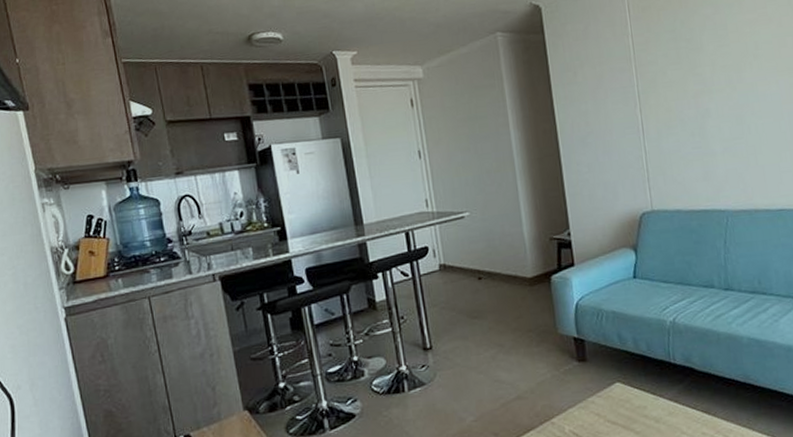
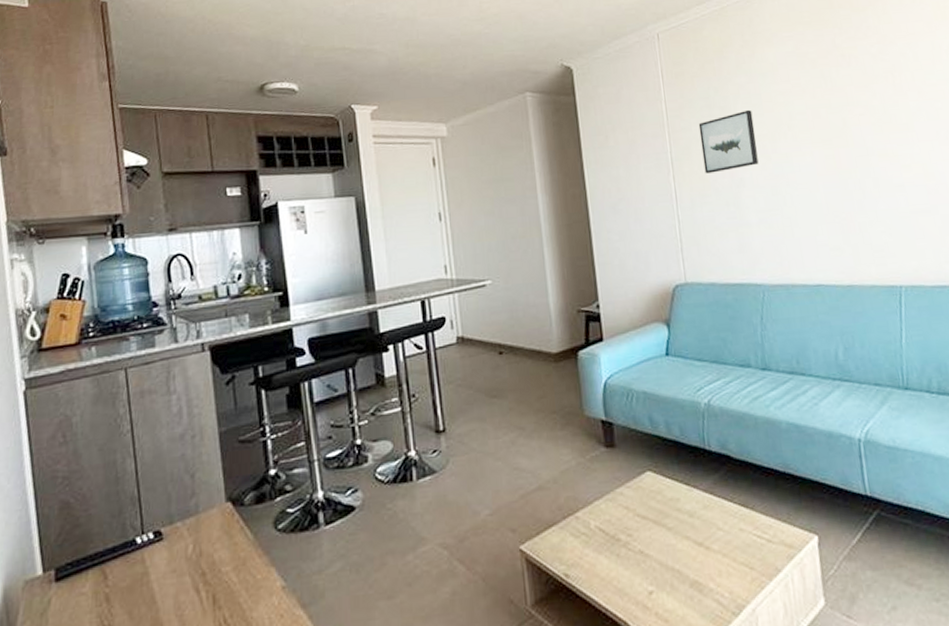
wall art: none [664,40,724,106] -> present [698,109,759,174]

